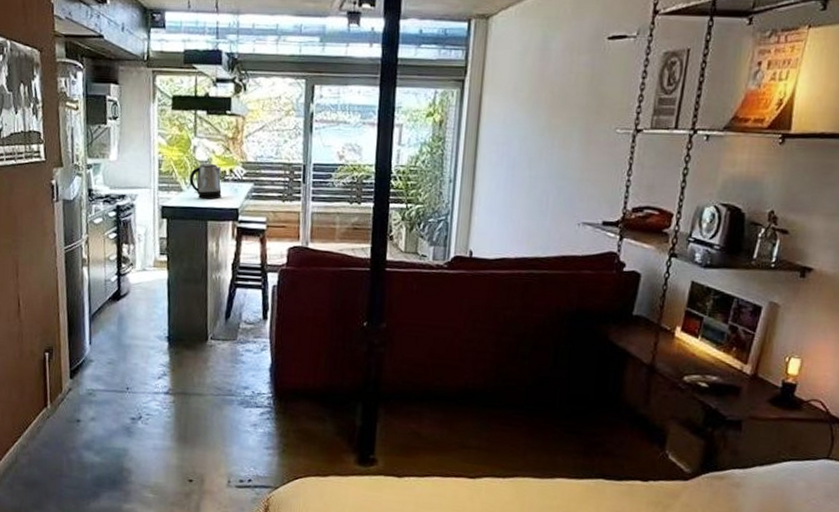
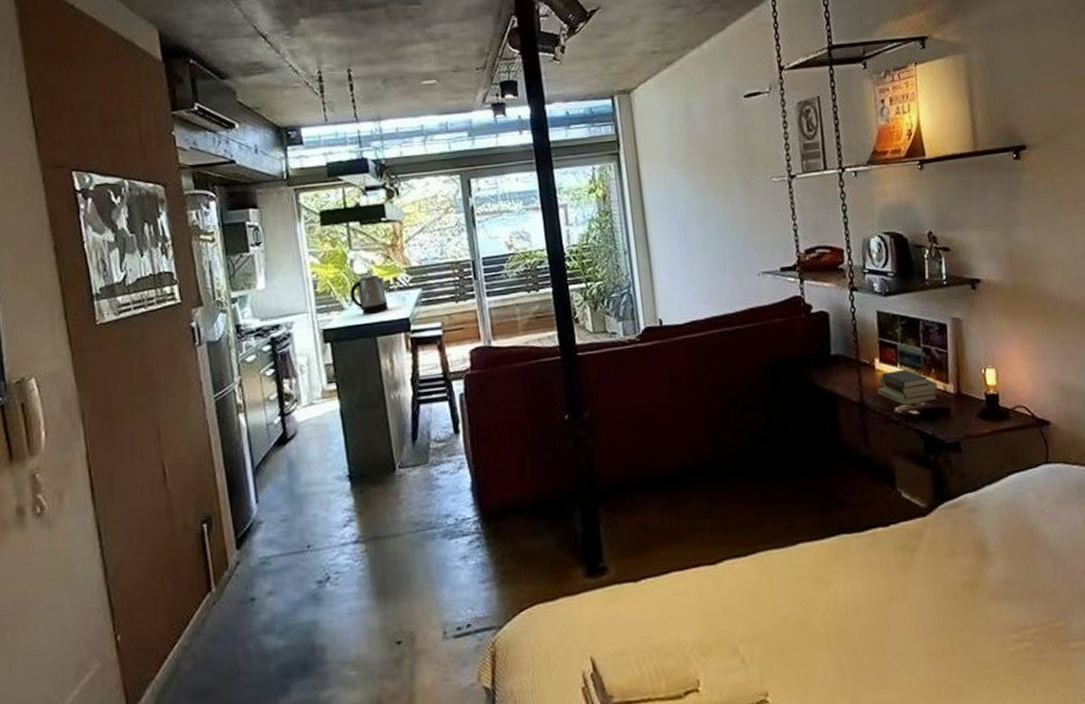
books: none [670,341,735,377] -> present [877,369,938,406]

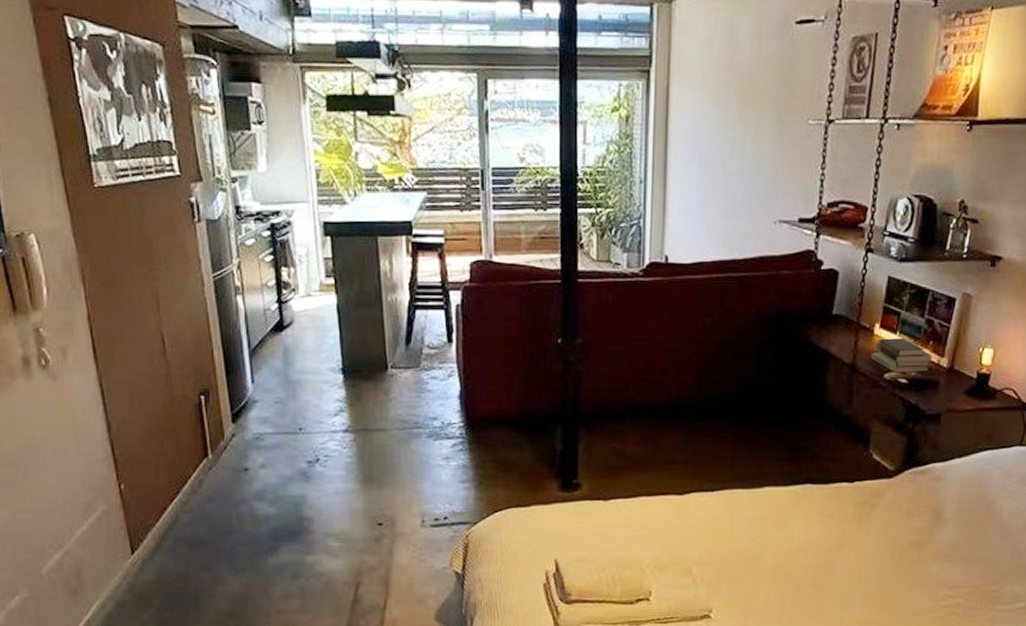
kettle: present [350,275,388,315] -> none [353,172,391,212]

